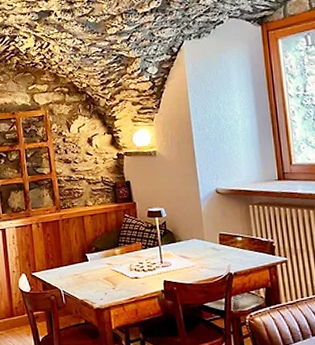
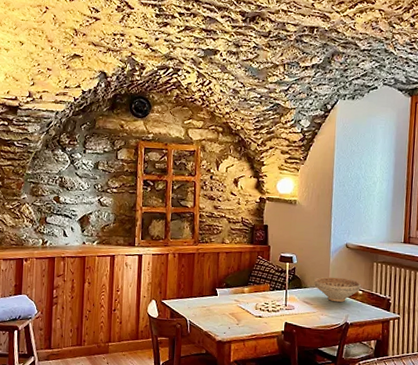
decorative bowl: none [188,225,239,253] -> present [314,276,361,303]

